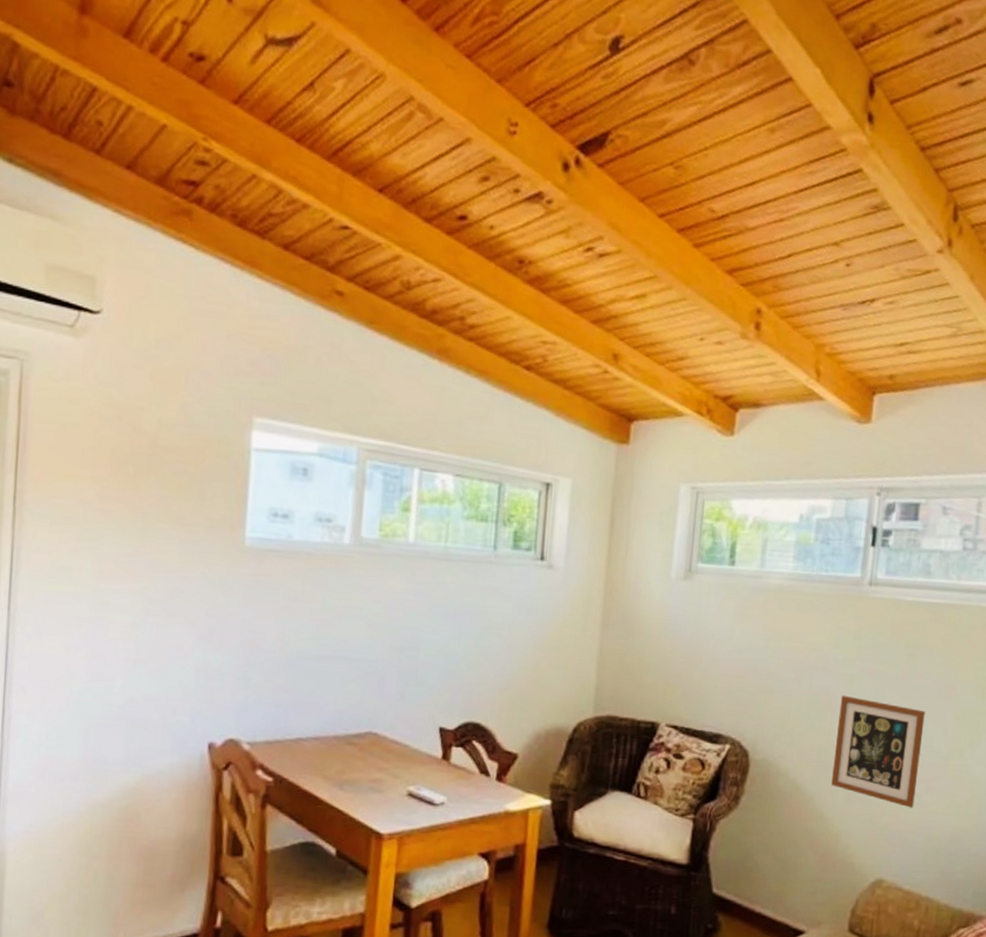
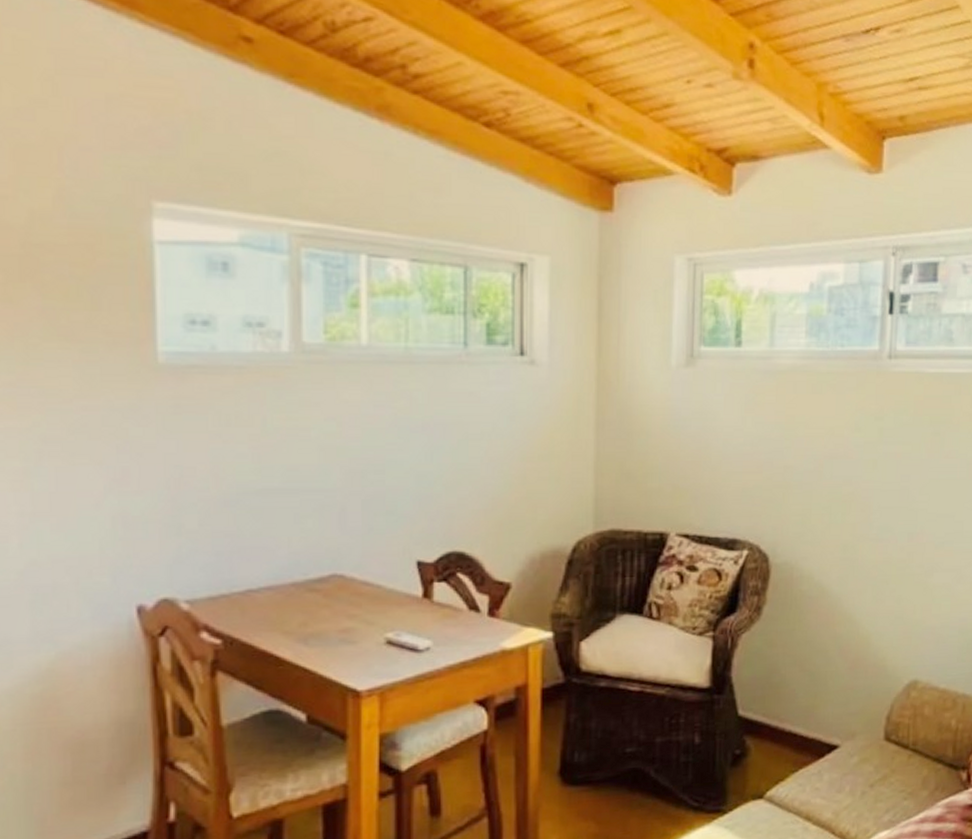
picture frame: present [831,695,925,808] -> none [859,483,954,601]

